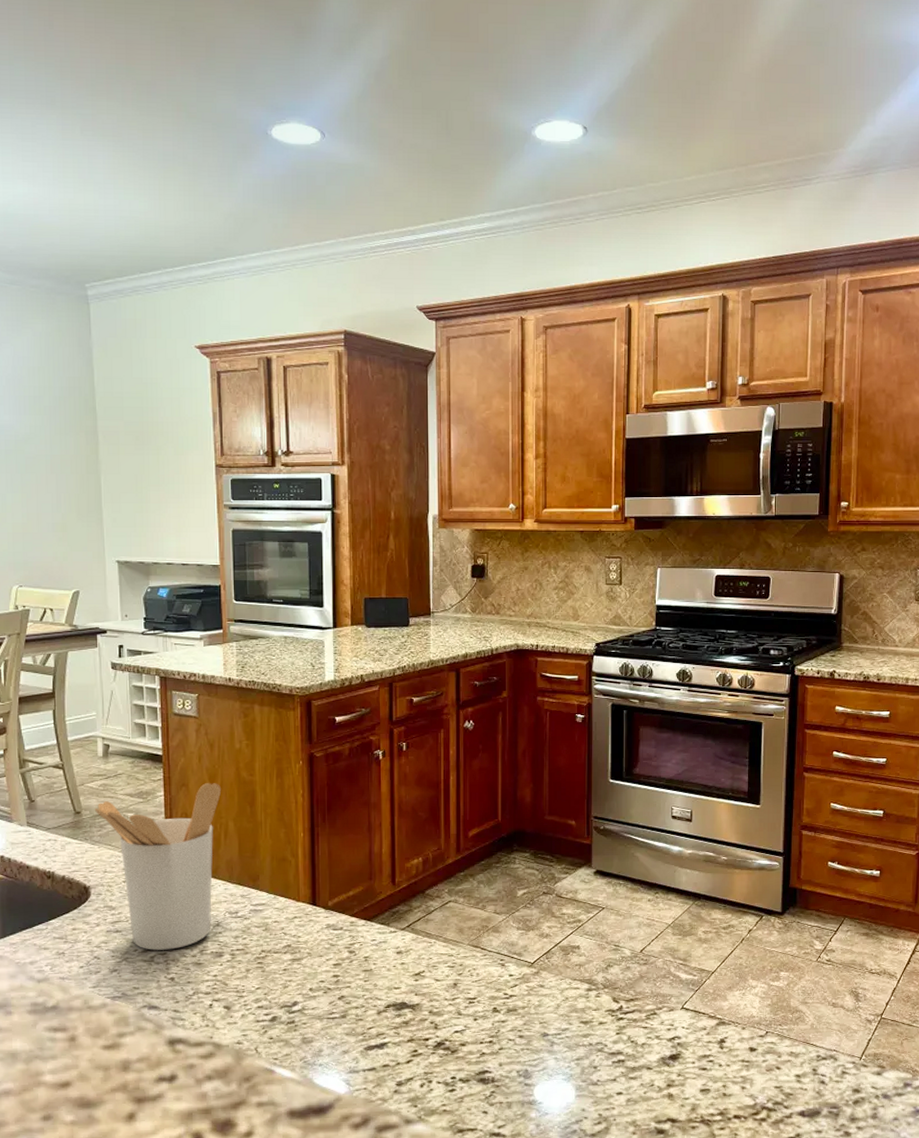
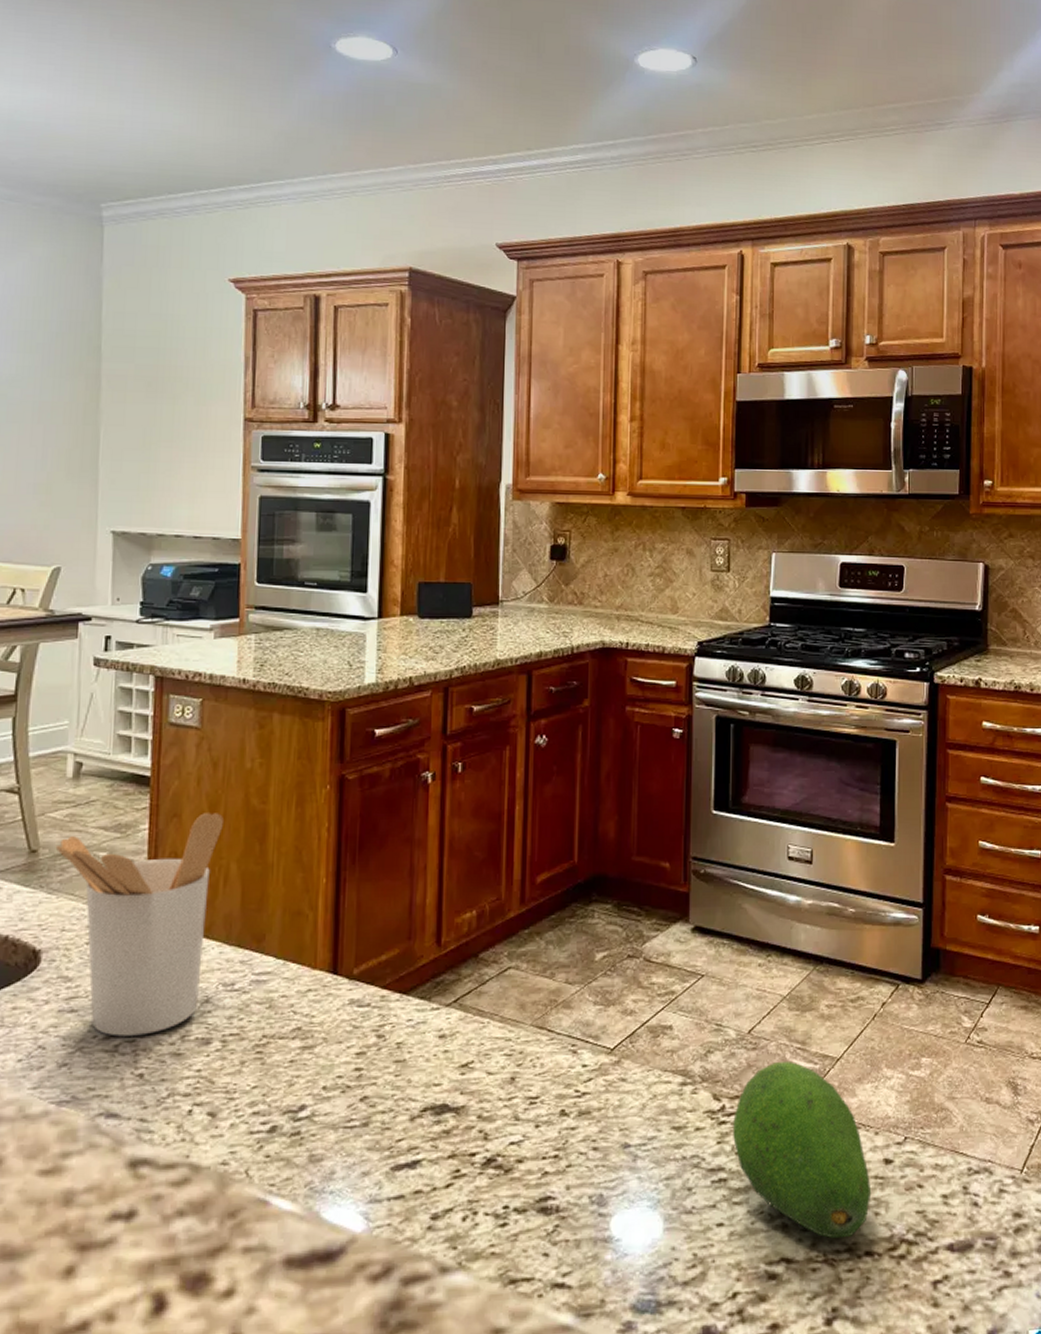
fruit: none [629,974,739,1105] -> present [733,1062,872,1239]

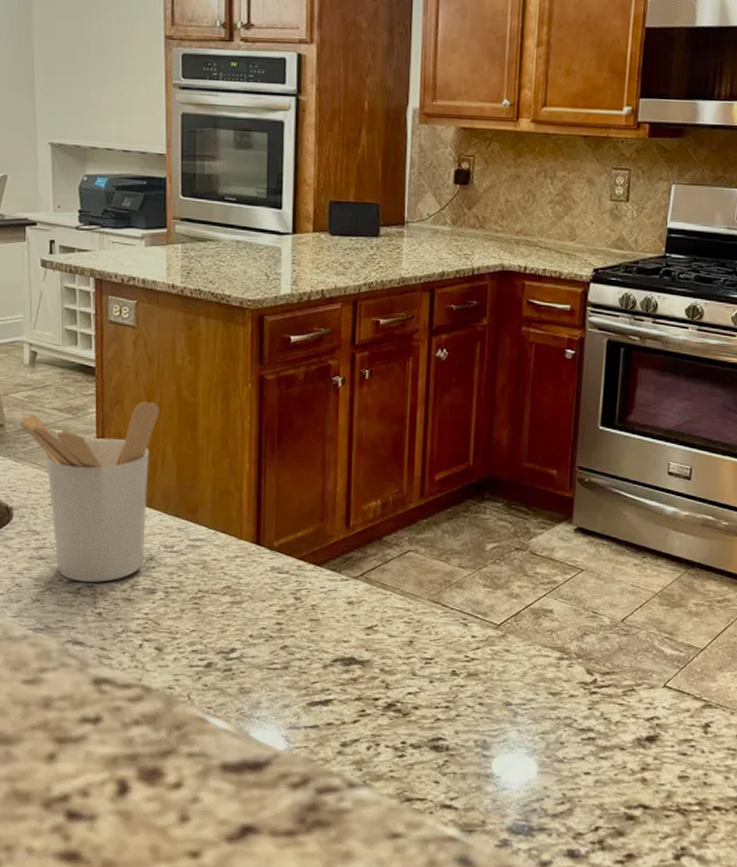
fruit: present [733,1062,872,1239] -> none [602,648,724,794]

